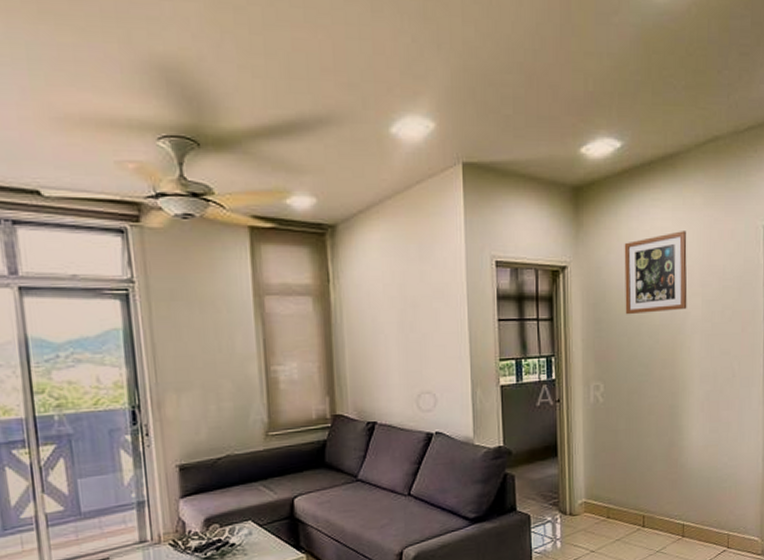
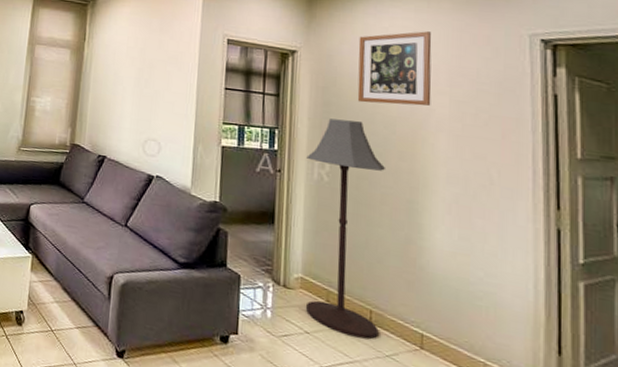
floor lamp: none [583,335,651,544] -> present [305,118,385,340]

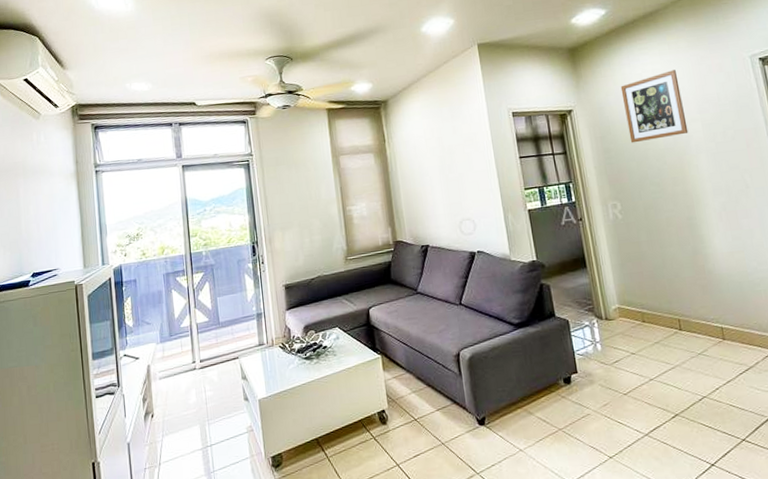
floor lamp: present [305,118,385,340] -> none [600,160,689,347]

